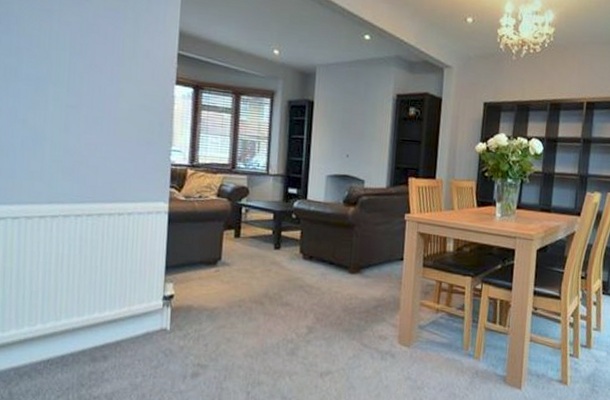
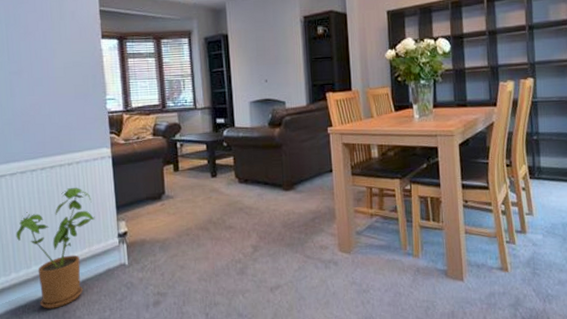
house plant: none [48,240,140,368] -> present [15,188,95,309]

